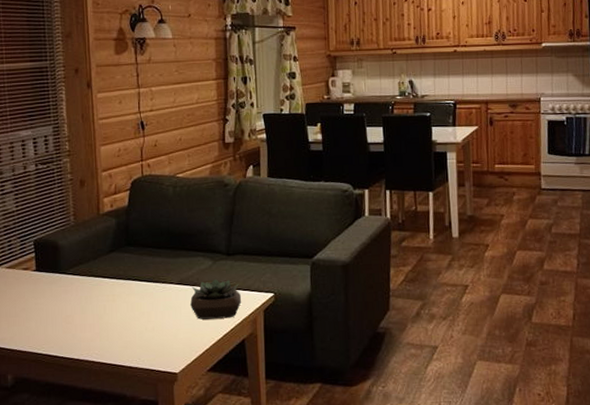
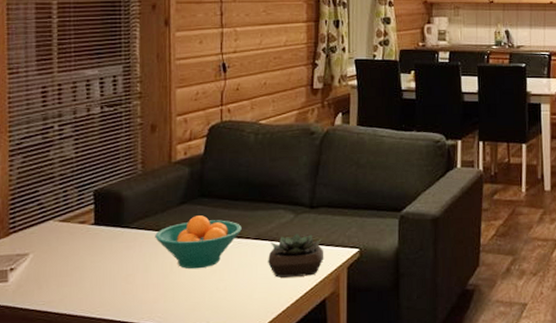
fruit bowl: none [89,262,165,311] -> present [155,215,242,269]

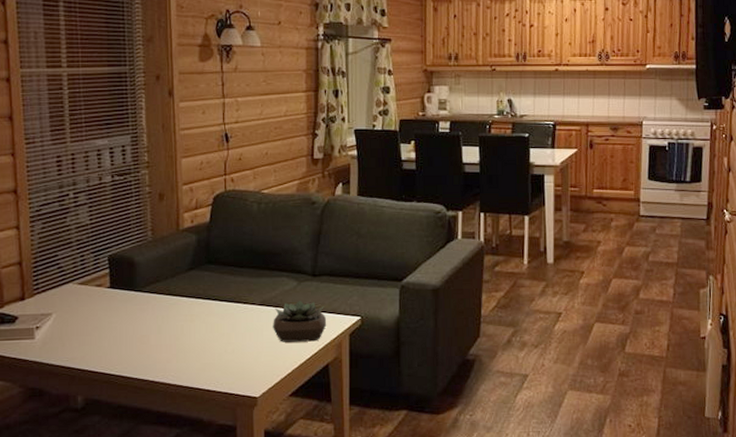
fruit bowl: present [155,215,242,269] -> none [166,281,247,332]

